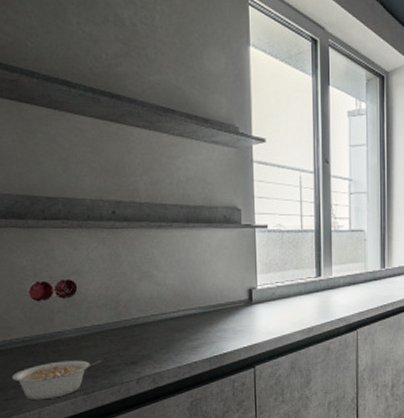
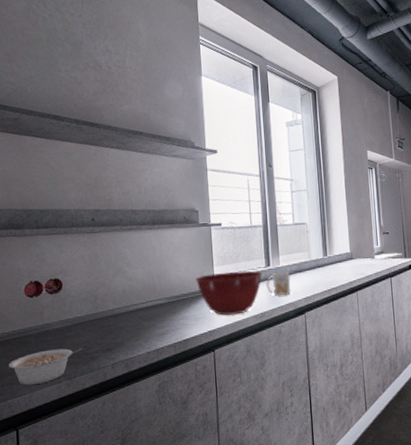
mixing bowl: none [235,280,312,330] -> present [195,271,262,316]
mug: none [316,283,343,309] -> present [266,271,291,295]

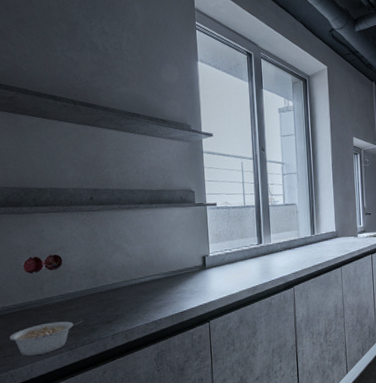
mixing bowl: present [195,271,262,316] -> none [191,248,255,290]
mug: present [266,271,291,295] -> none [258,248,281,270]

